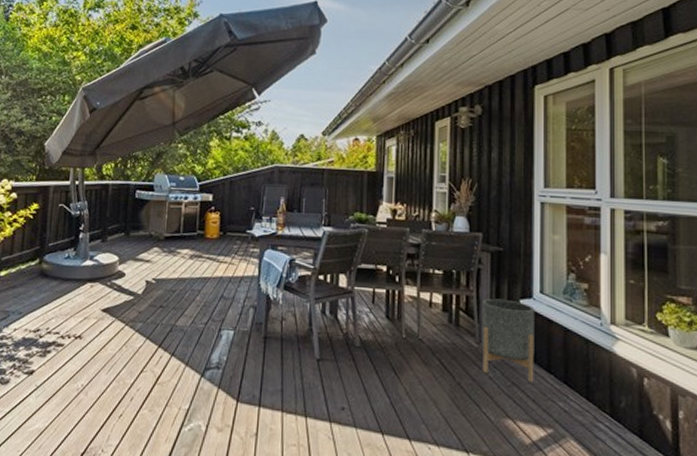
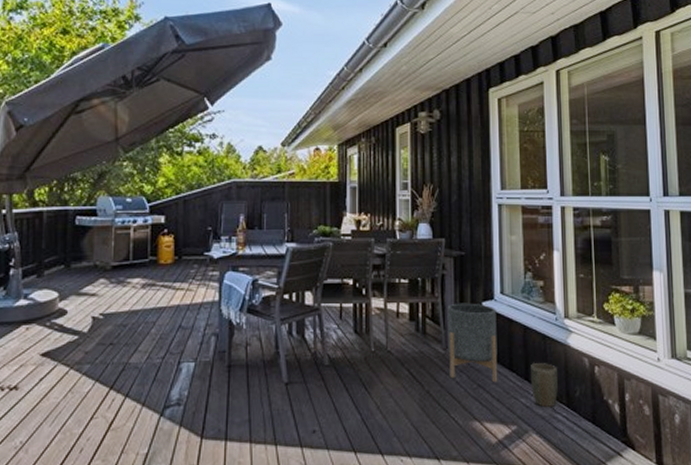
plant pot: none [571,367,600,416] -> present [531,363,558,408]

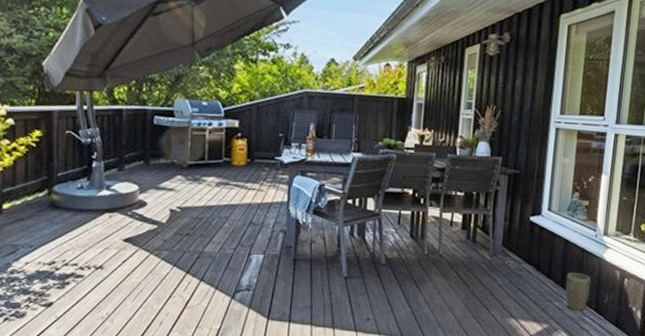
planter: present [447,303,498,383] -> none [493,216,542,288]

